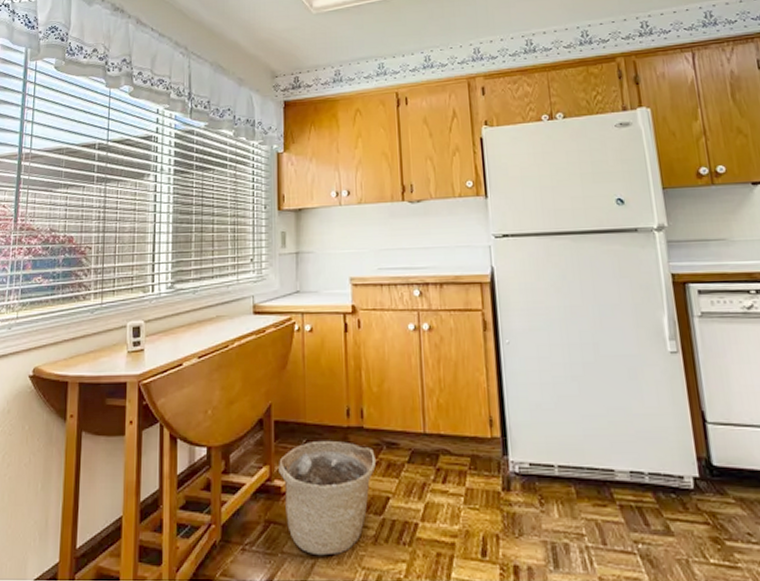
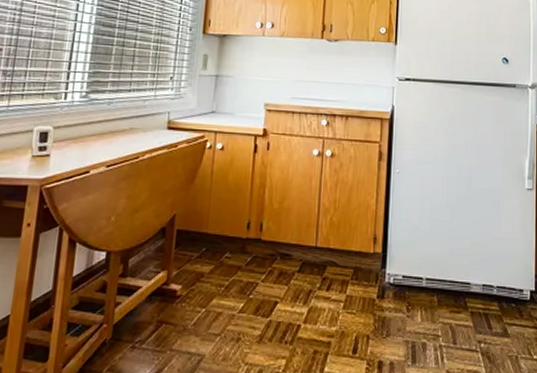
basket: present [279,440,376,556] -> none [176,249,269,353]

